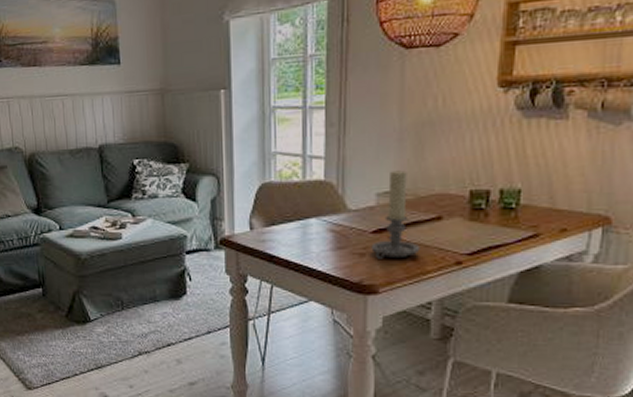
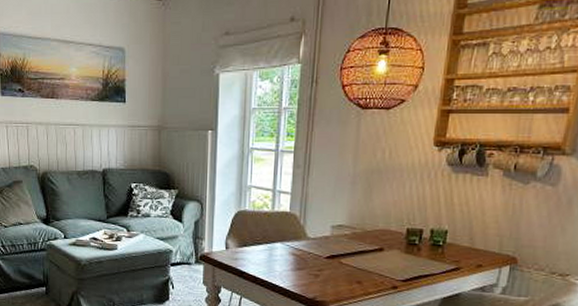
candle holder: present [371,170,420,259] -> none [324,208,365,281]

